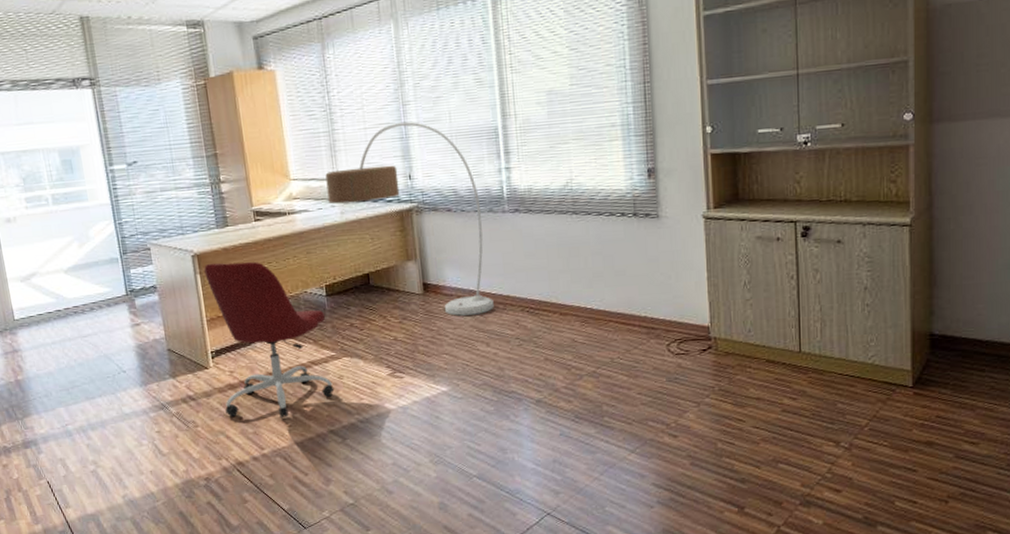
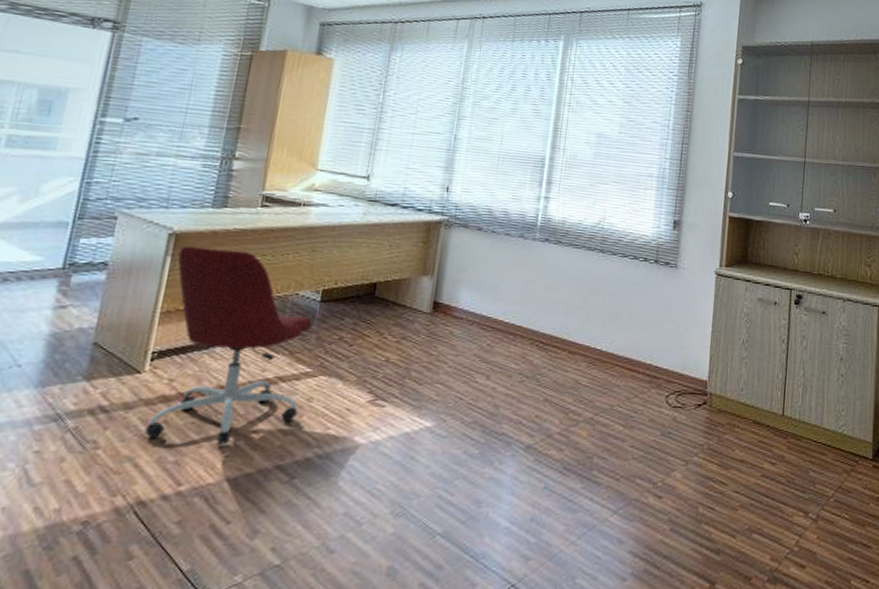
floor lamp: present [325,121,494,316] -> none [353,134,513,343]

